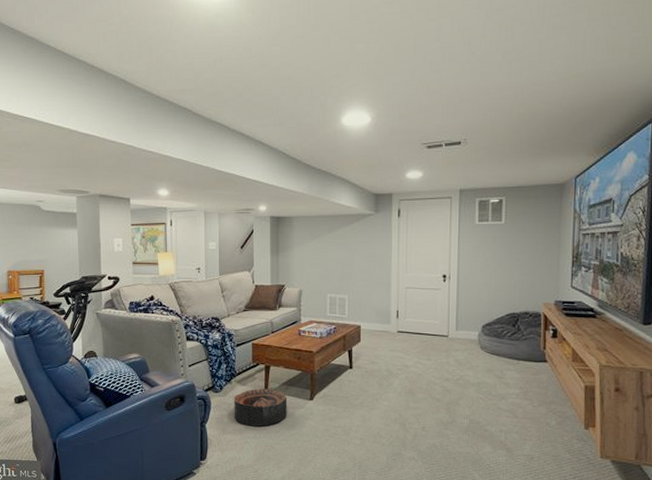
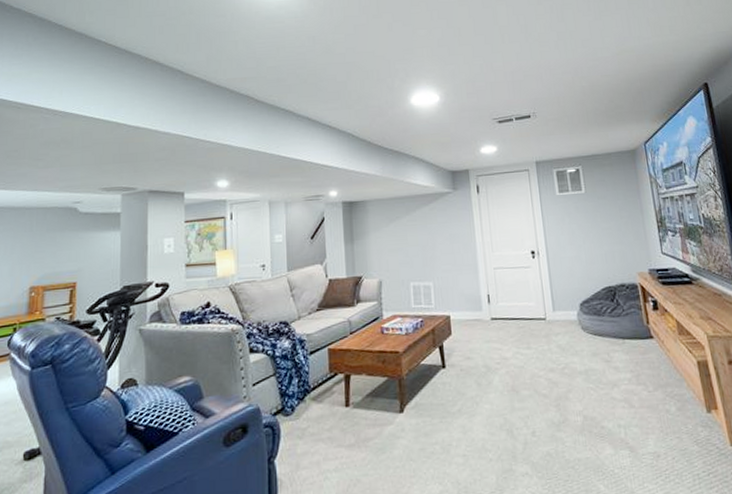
basket: present [234,388,288,426] -> none [308,403,375,456]

